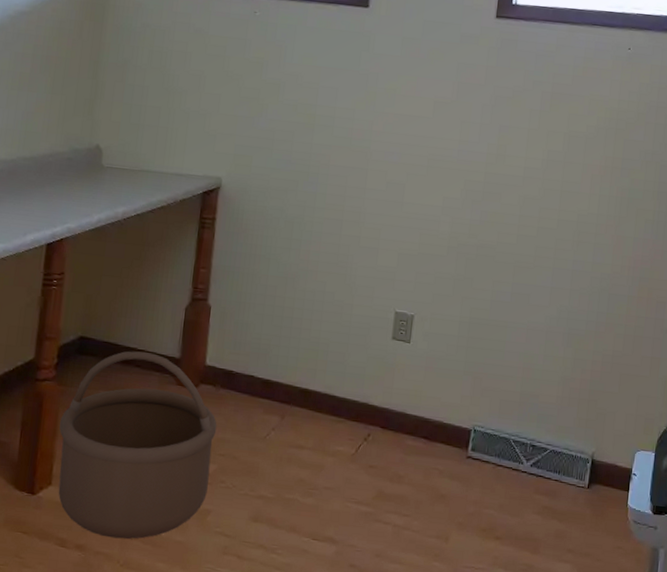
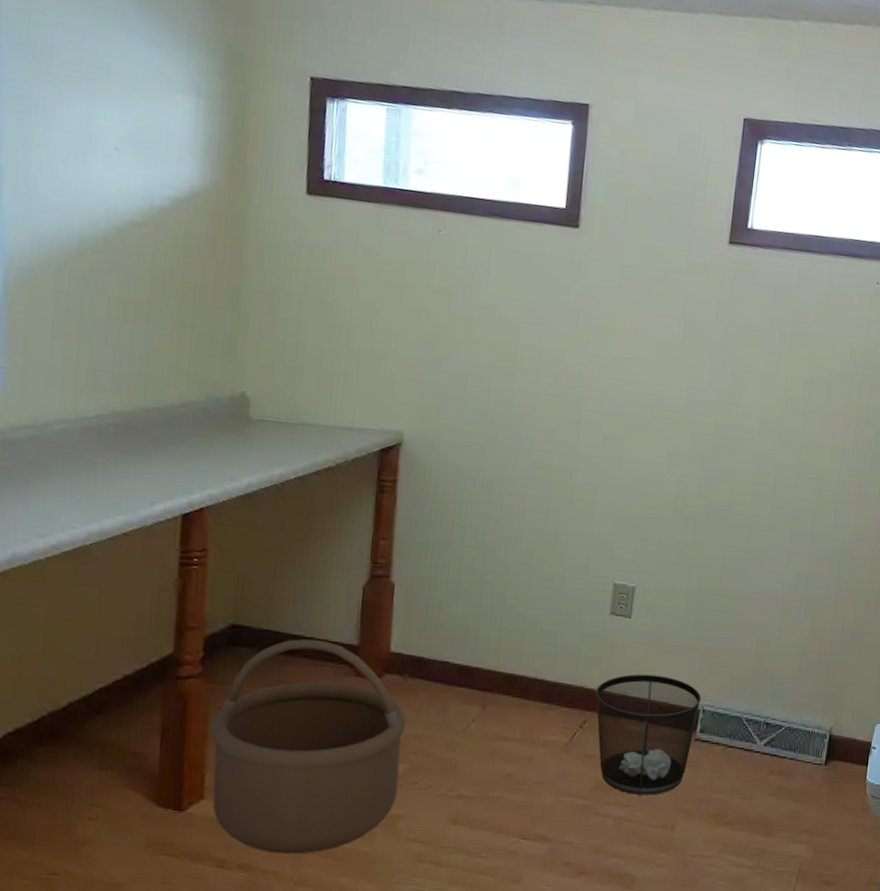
waste bin: none [378,394,473,507] -> present [595,674,702,795]

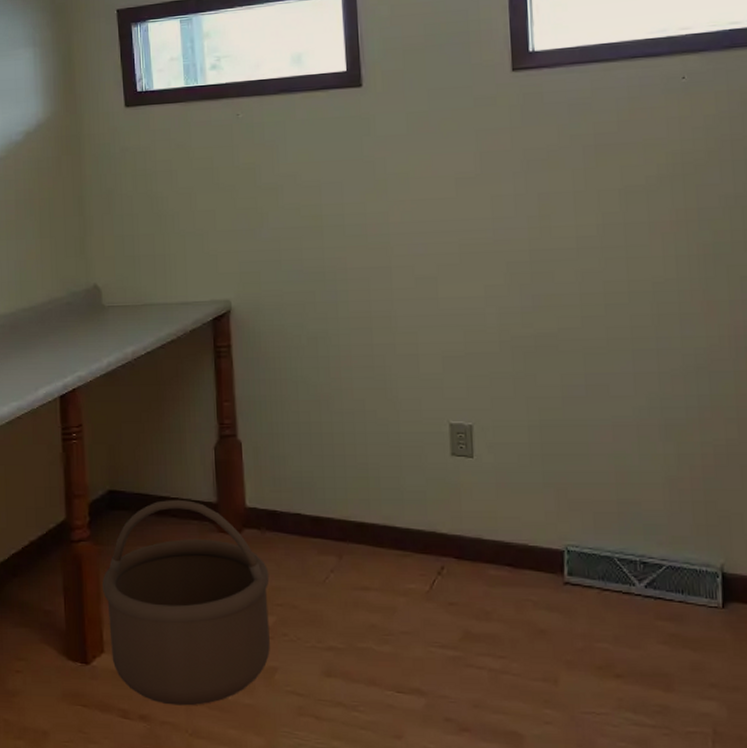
waste bin: present [595,674,702,795] -> none [449,515,564,645]

